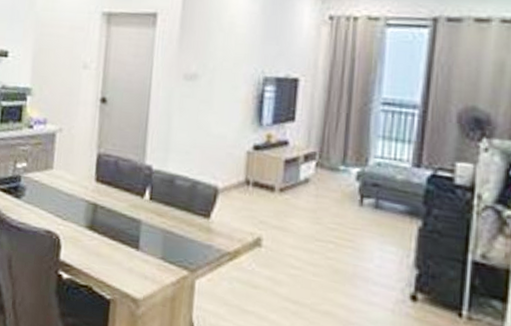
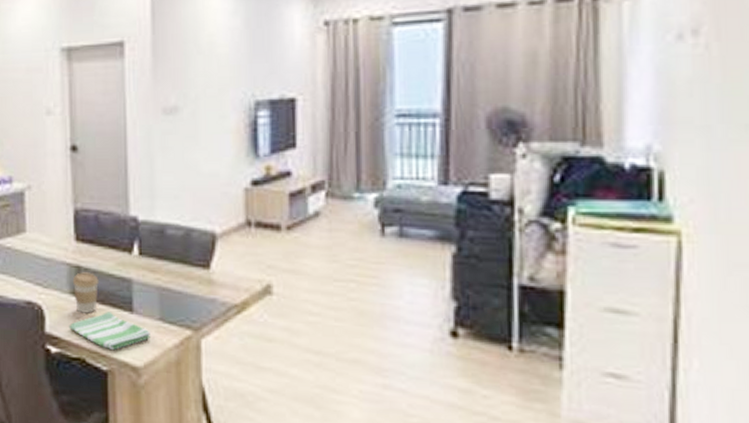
dish towel: none [81,247,153,282] -> present [69,312,152,350]
coffee cup: none [88,209,112,247] -> present [72,272,99,314]

